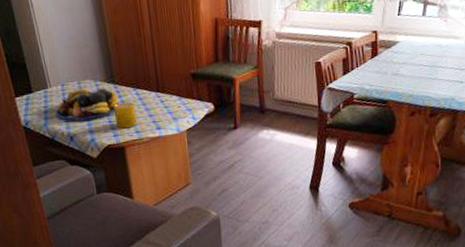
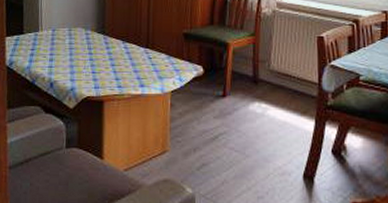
fruit bowl: present [55,88,119,120] -> none [41,36,106,67]
cup: present [113,102,137,129] -> none [99,55,121,81]

